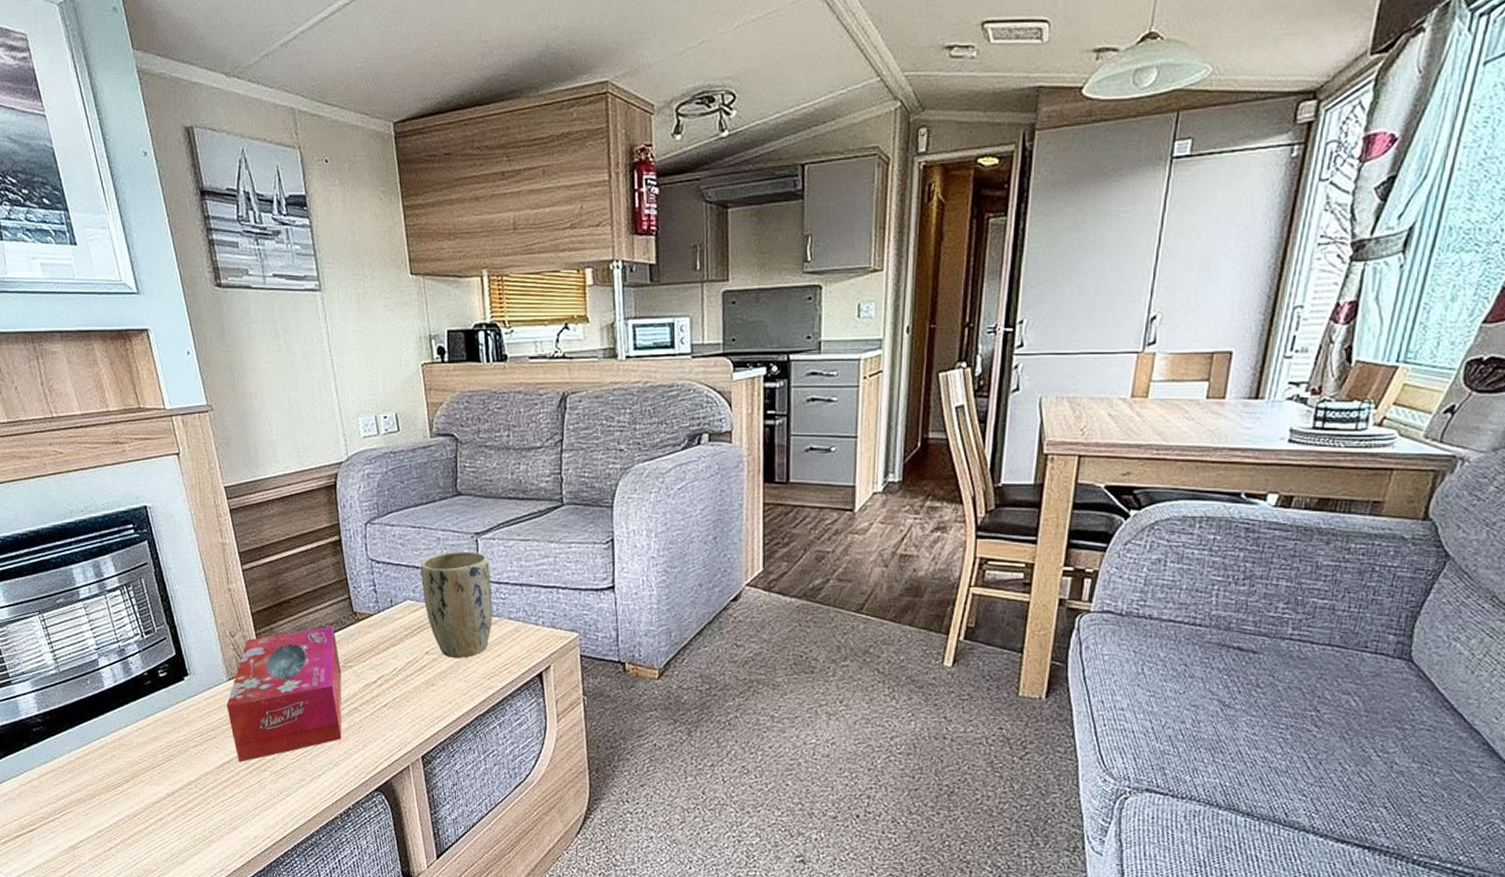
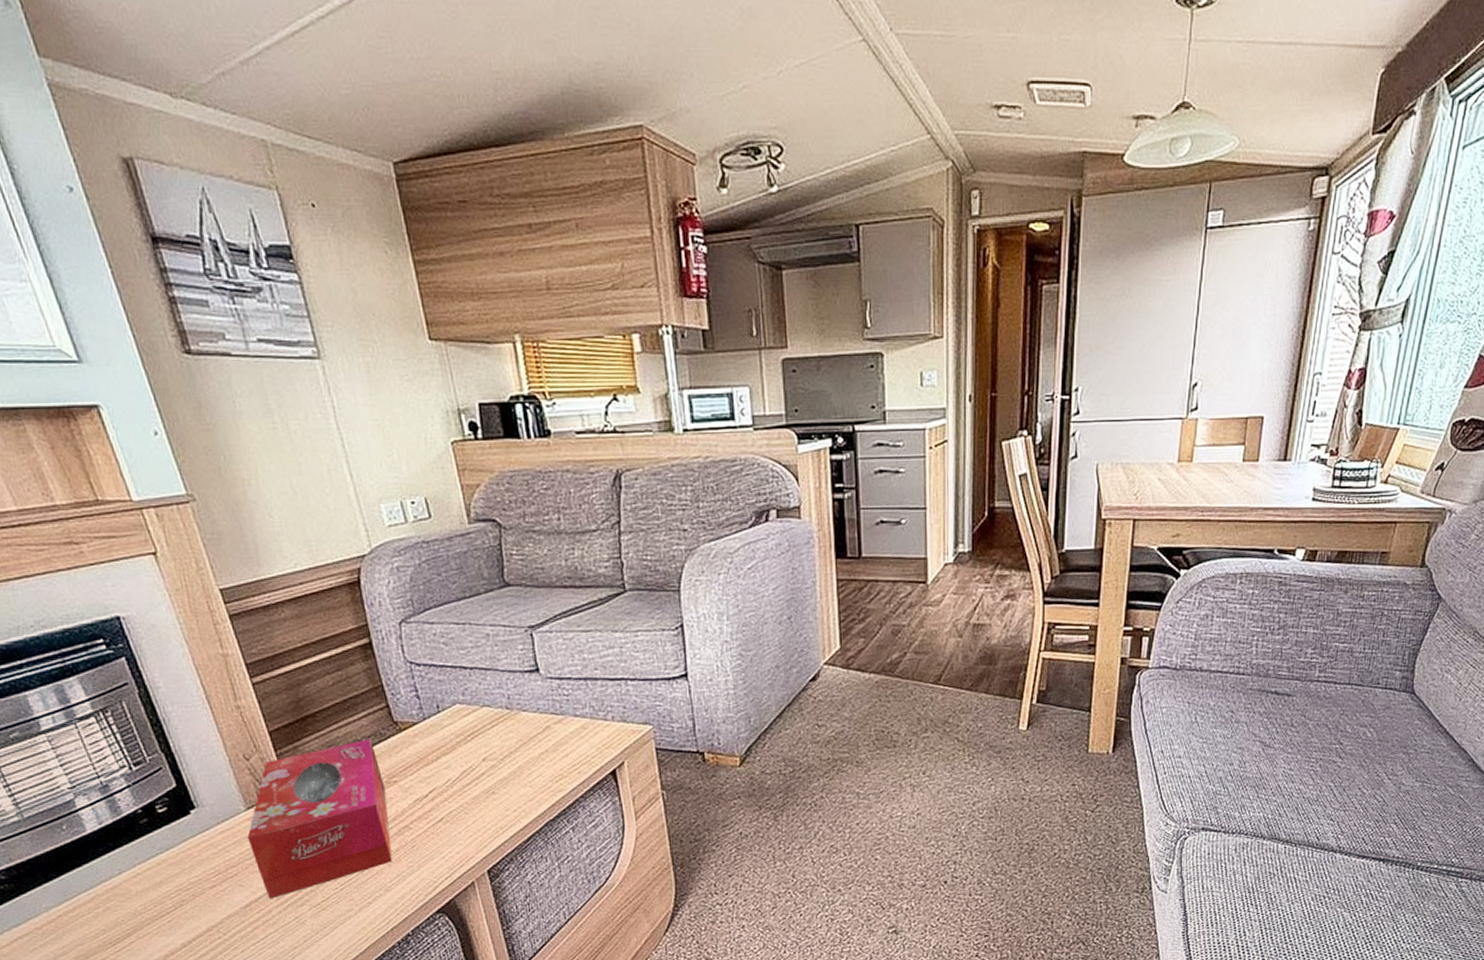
plant pot: present [421,551,493,658] -> none [469,646,557,763]

